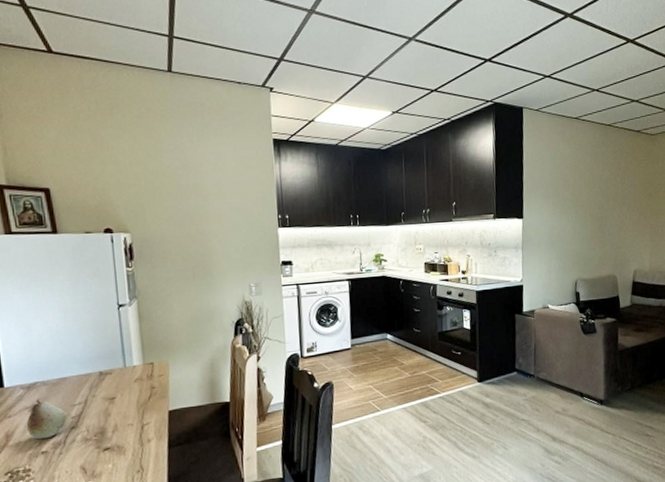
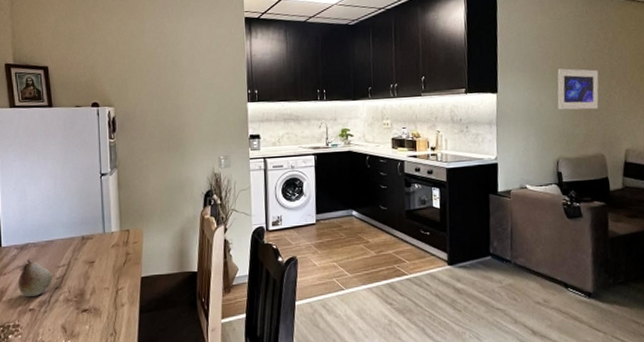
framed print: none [576,195,613,235] -> present [557,68,599,110]

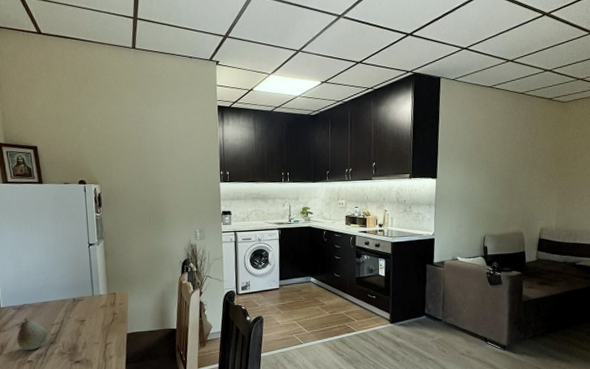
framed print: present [557,68,599,110] -> none [486,158,522,194]

